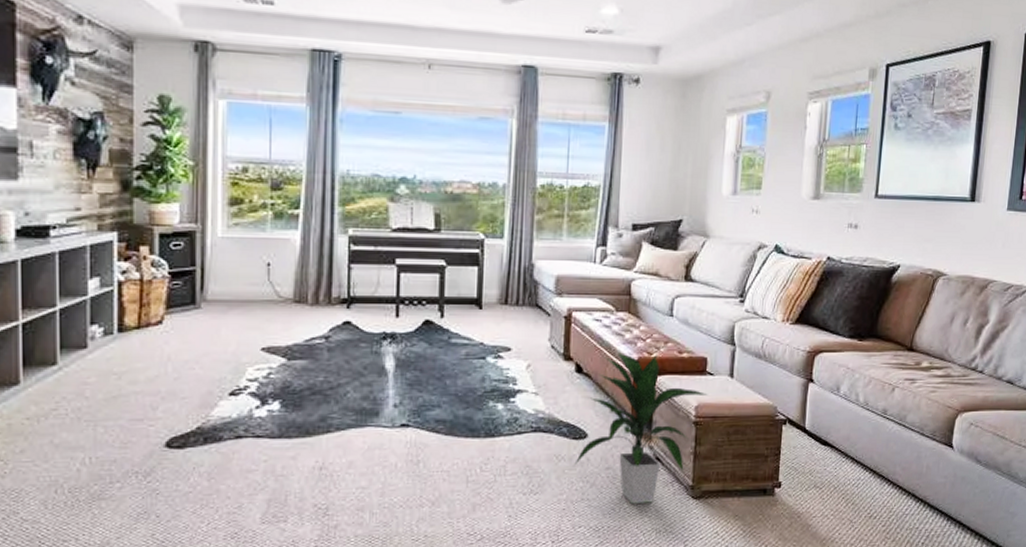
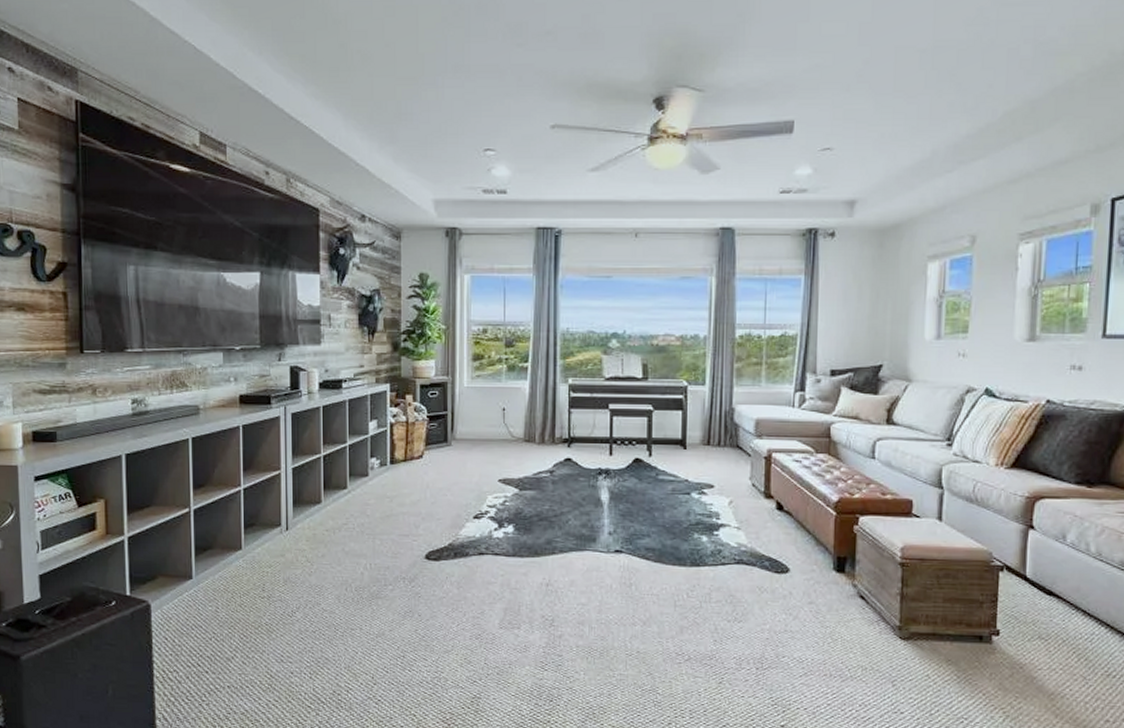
indoor plant: present [574,352,708,504] -> none [777,492,914,640]

